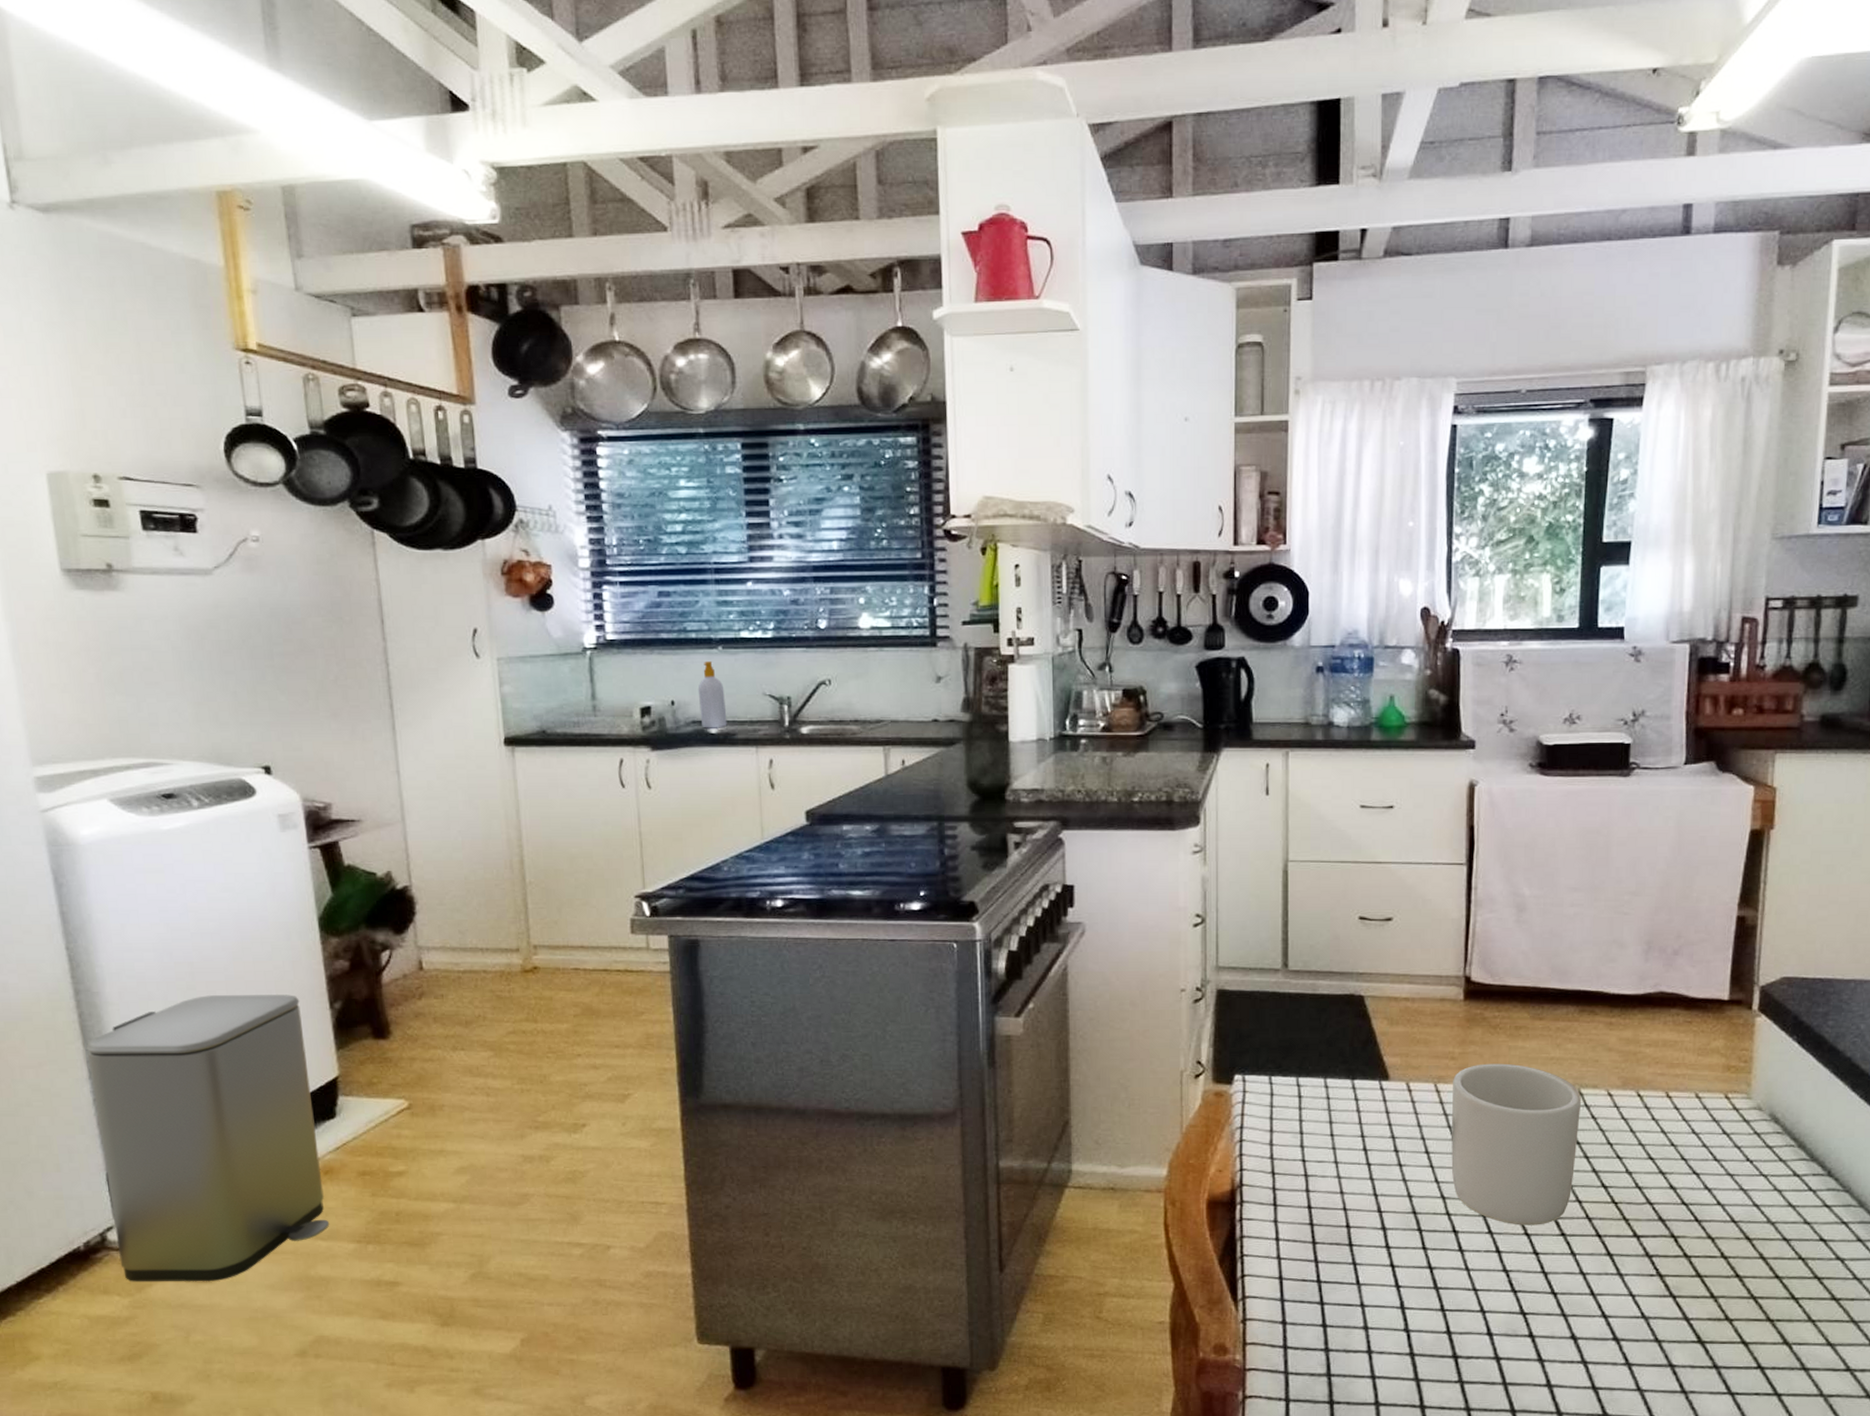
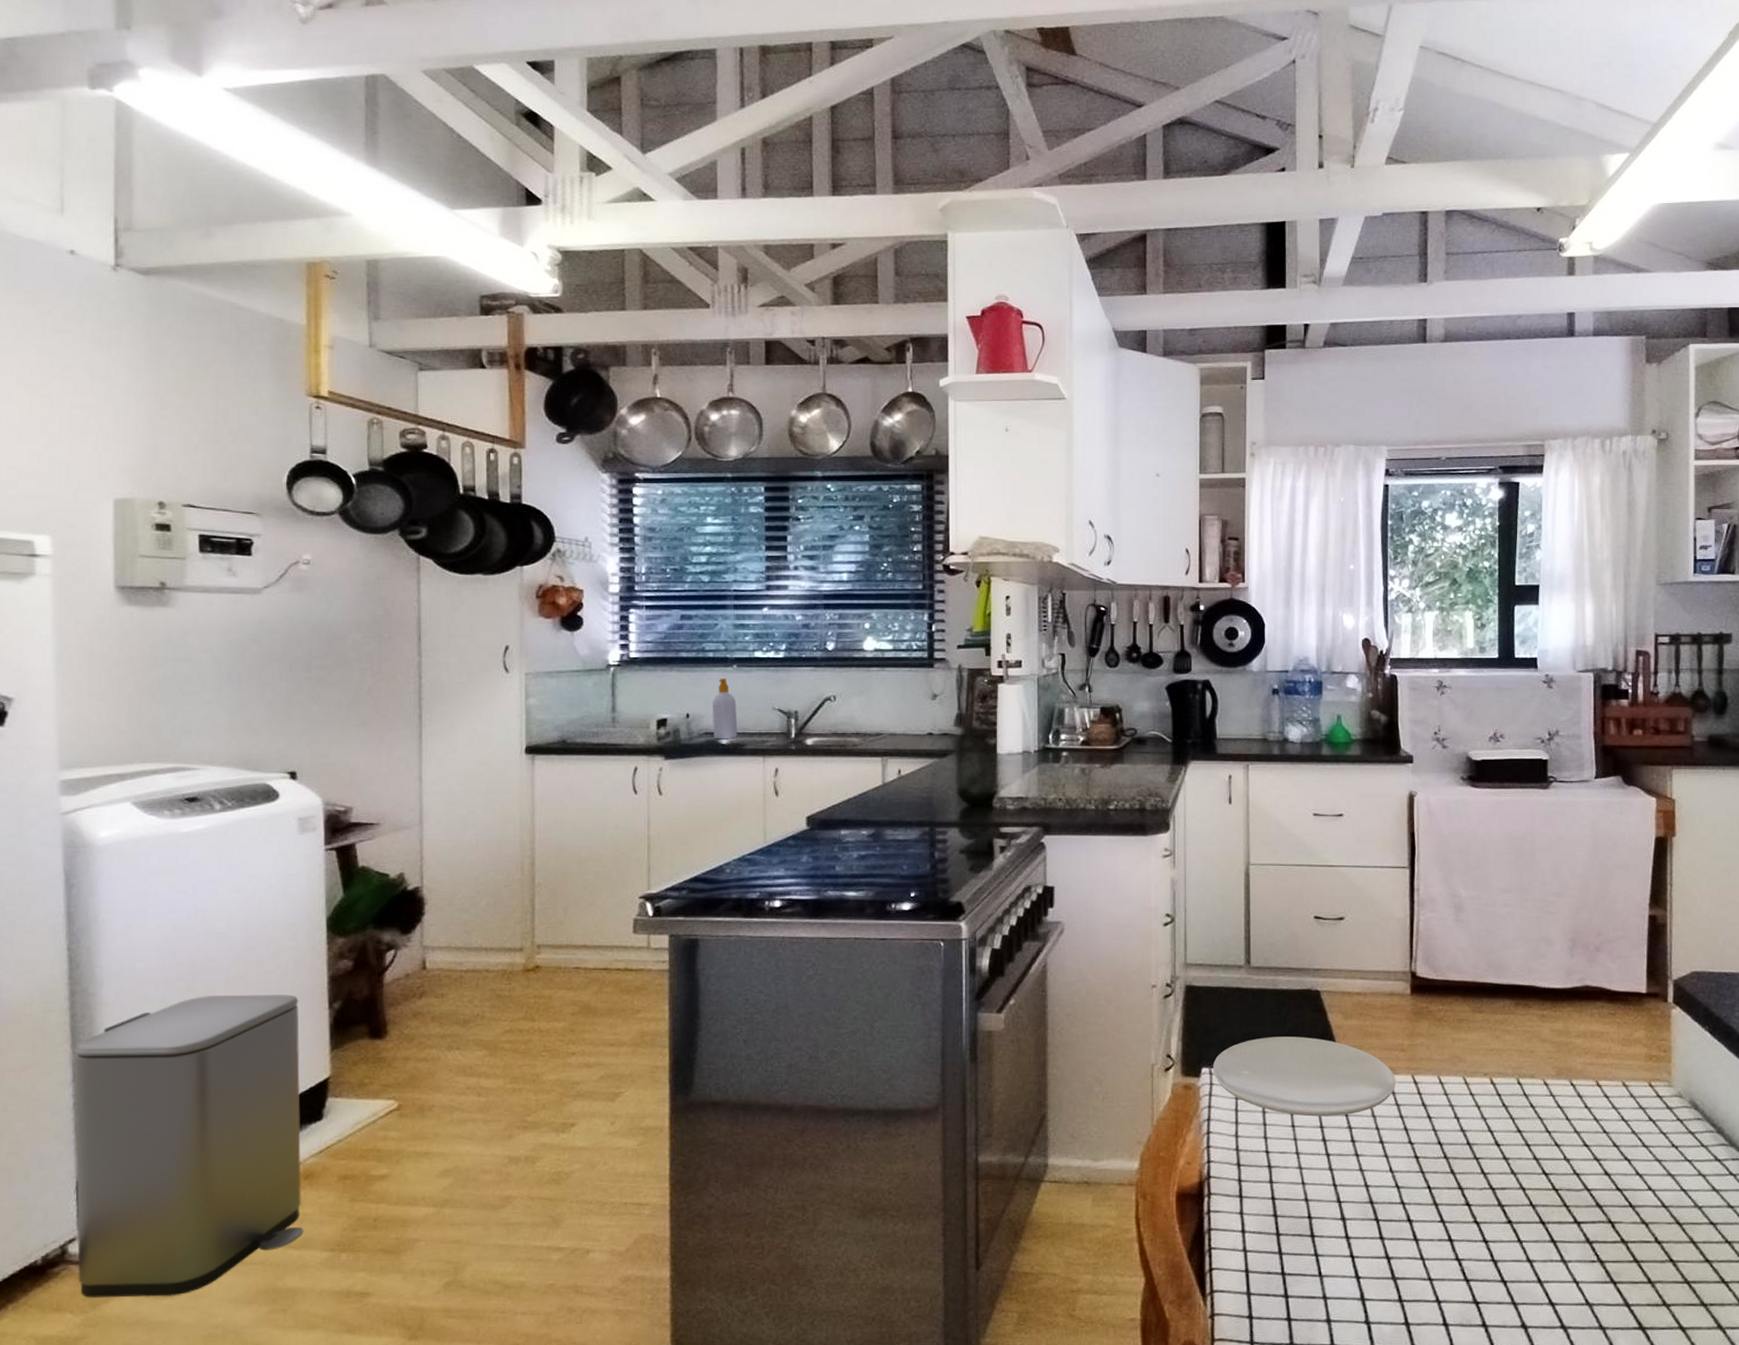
plate: none [1247,1043,1444,1126] -> present [1213,1036,1395,1117]
mug: present [1451,1063,1581,1225] -> none [1403,1054,1520,1214]

